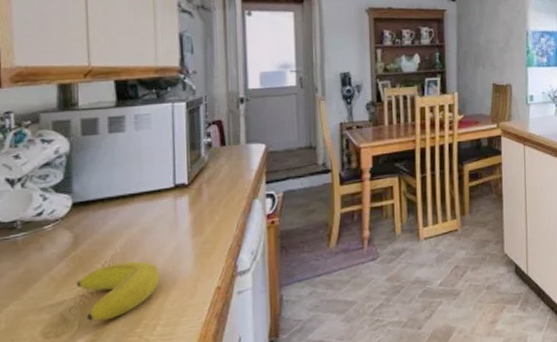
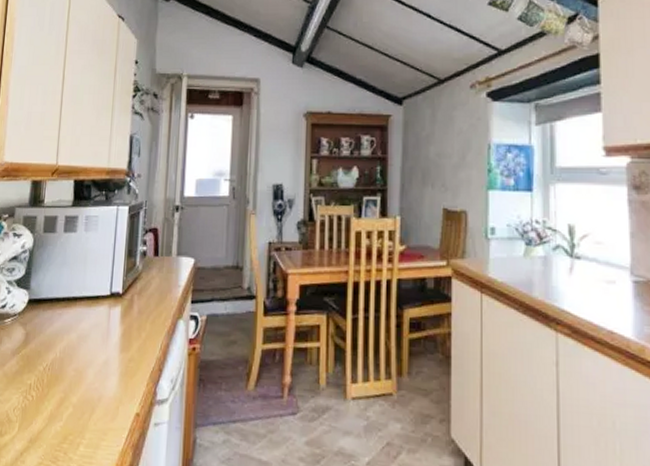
fruit: present [76,261,160,322] -> none [22,368,89,428]

